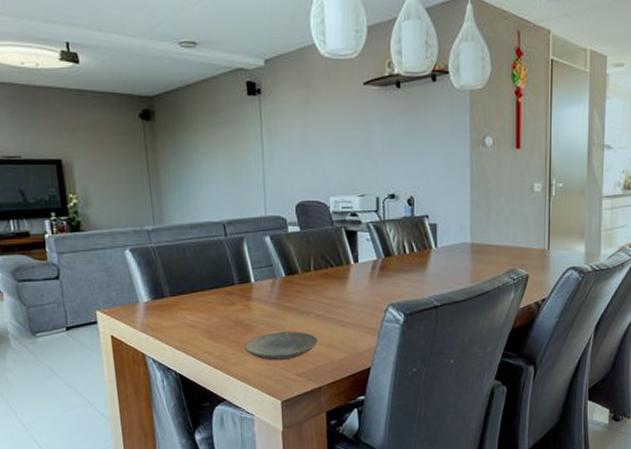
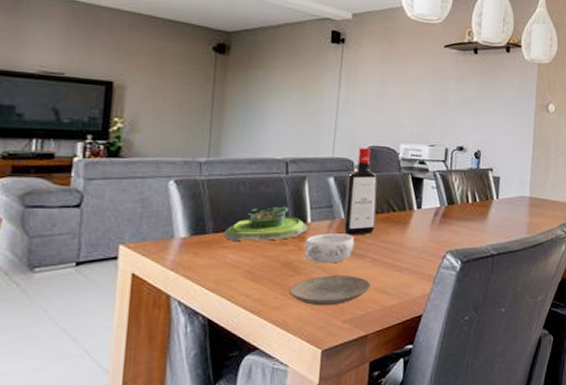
plant pot: none [179,268,253,304] -> present [223,206,309,242]
decorative bowl: none [251,291,298,321] -> present [304,233,355,263]
liquor bottle: none [283,204,315,293] -> present [343,148,378,235]

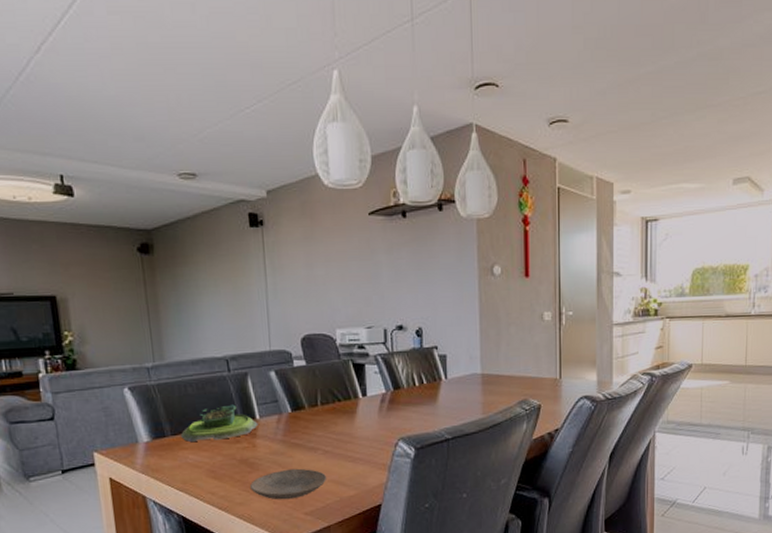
decorative bowl: present [304,233,355,263] -> none [257,427,305,459]
liquor bottle: present [343,148,378,235] -> none [288,337,322,429]

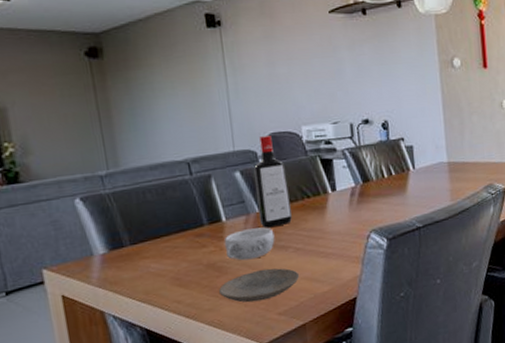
plant pot: present [181,404,258,443] -> none [141,208,225,251]
decorative bowl: none [257,427,305,459] -> present [224,227,275,261]
liquor bottle: none [288,337,322,429] -> present [254,136,292,228]

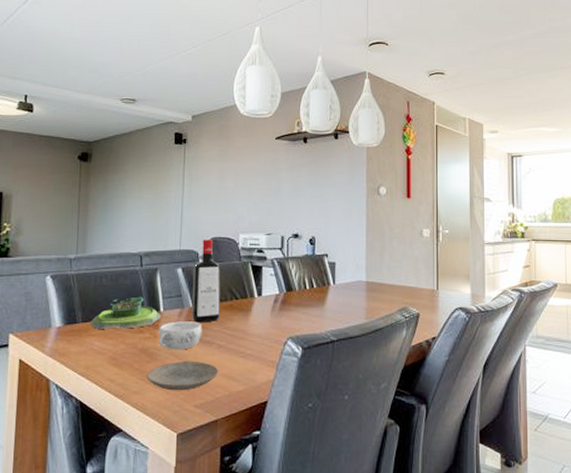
plant pot: none [141,208,225,251] -> present [91,296,162,330]

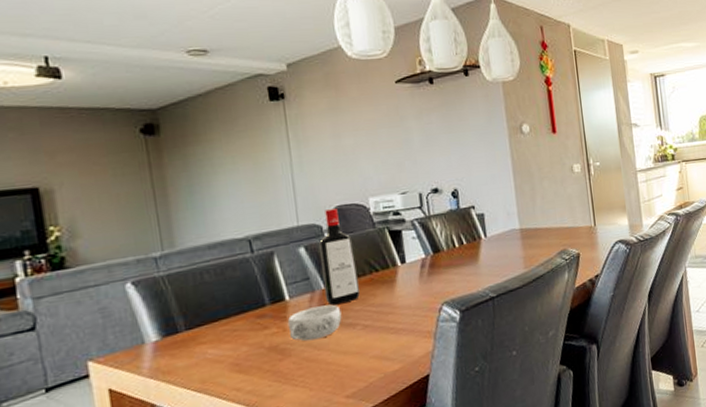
plant pot: present [91,296,162,330] -> none [197,287,288,336]
plate: present [146,361,219,391] -> none [281,347,369,387]

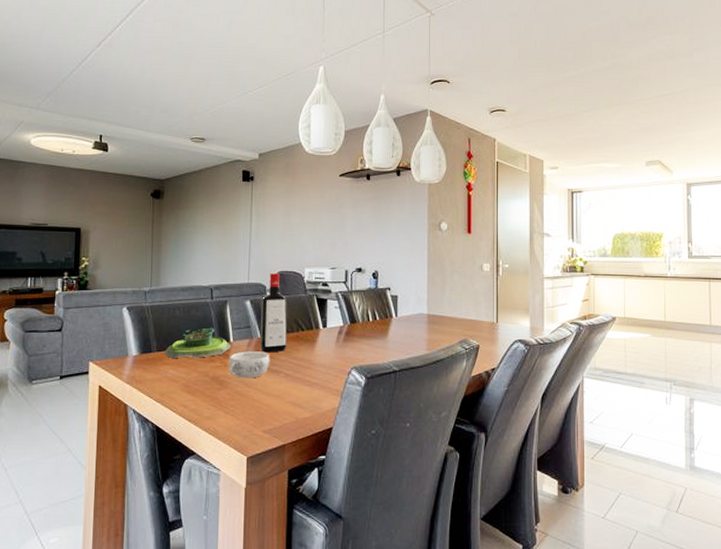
plant pot: none [197,287,288,336] -> present [165,327,231,359]

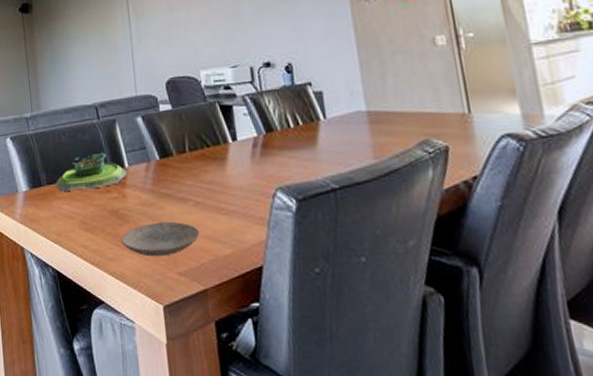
plate: none [217,388,286,417] -> present [120,221,200,257]
decorative bowl: present [228,351,270,378] -> none [126,176,175,210]
liquor bottle: present [259,273,287,353] -> none [154,80,192,177]

